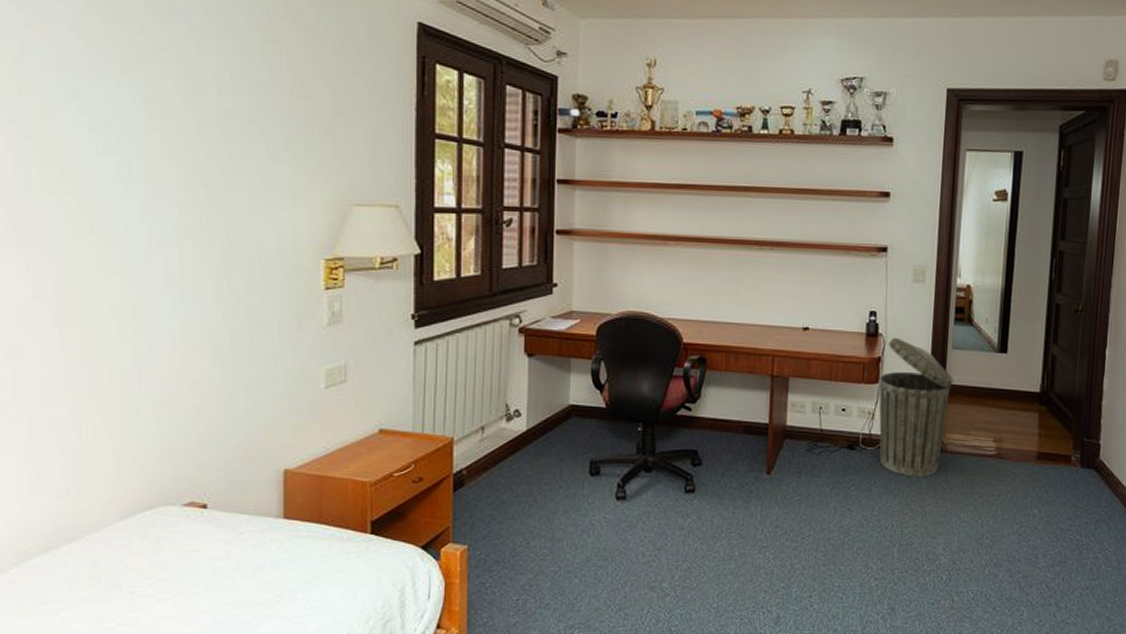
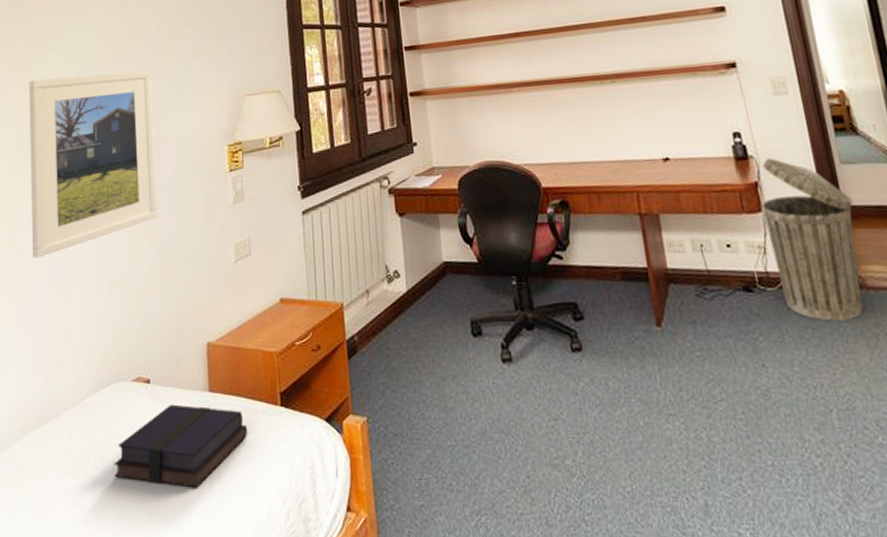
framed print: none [27,140,224,364] -> present [29,70,158,258]
book: none [156,530,328,611] -> present [114,404,247,488]

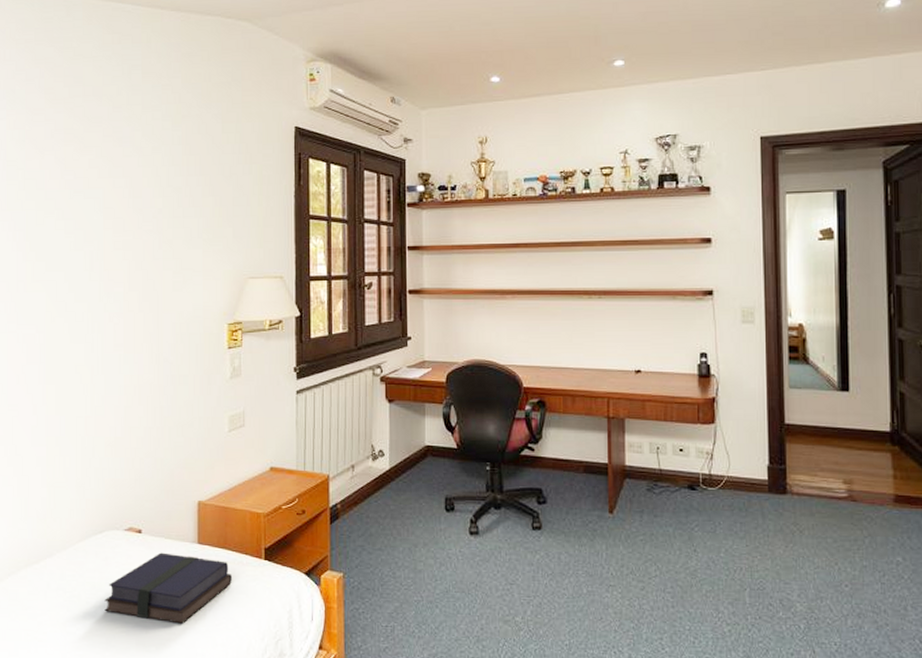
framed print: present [29,70,158,258] -> none [26,242,155,414]
trash can: present [761,157,864,321] -> none [715,377,795,519]

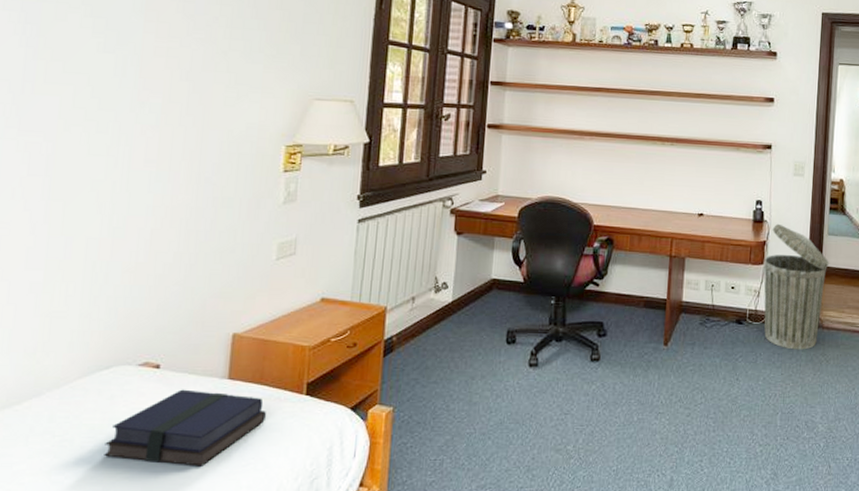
trash can: none [715,377,795,519] -> present [763,223,830,350]

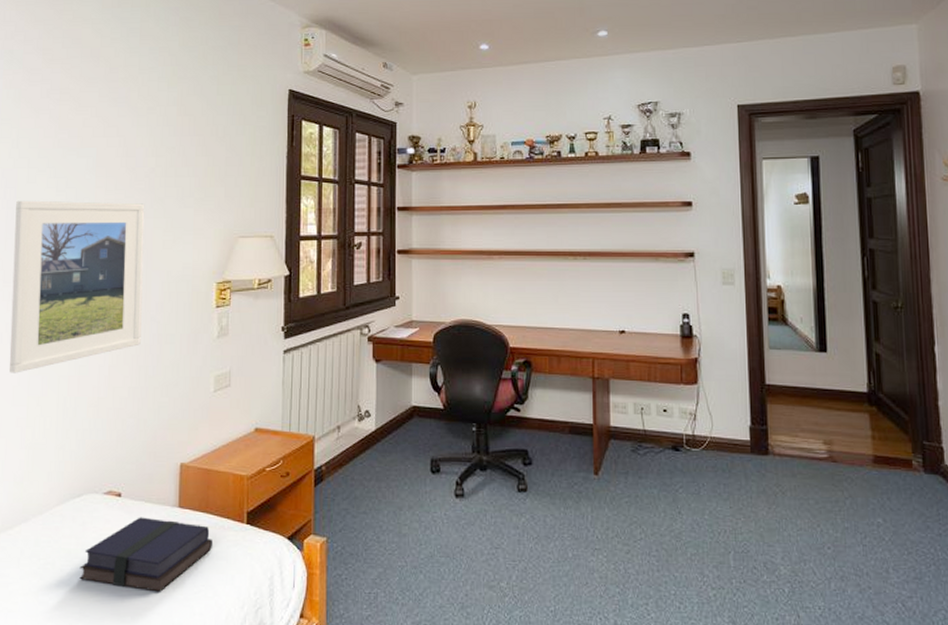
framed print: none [23,39,205,234] -> present [9,200,145,373]
trash can: present [763,223,830,350] -> none [697,338,775,480]

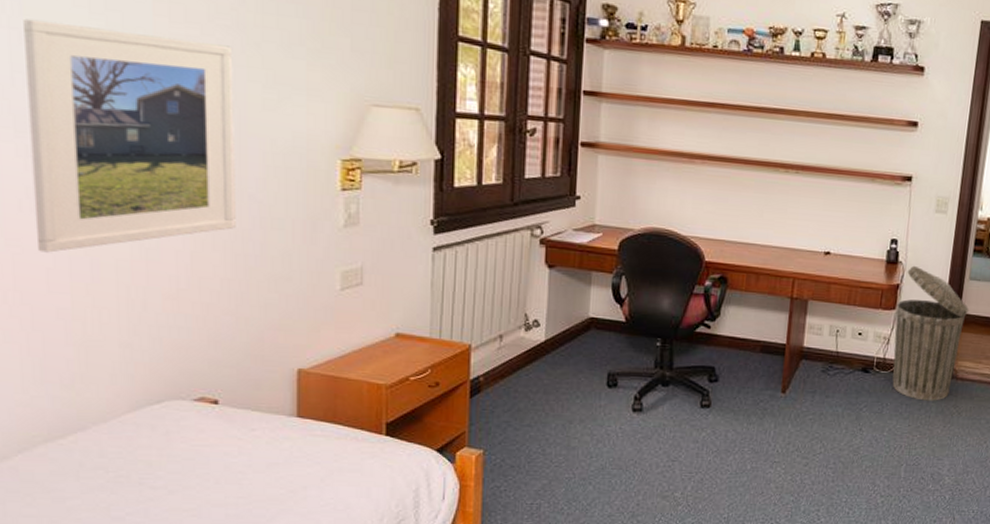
book: present [79,517,212,592] -> none [166,426,342,506]
trash can: none [697,338,775,480] -> present [892,265,970,401]

